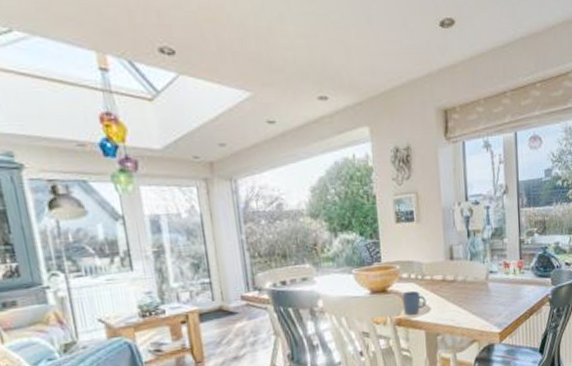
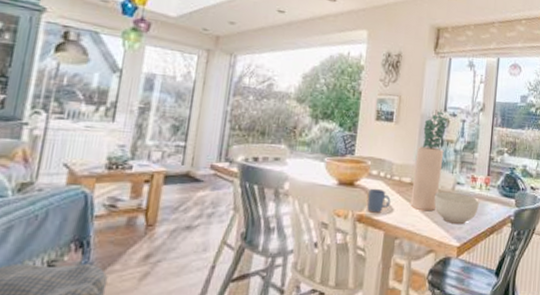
vase: none [444,199,473,305] -> present [410,109,448,212]
bowl: none [468,281,516,313] -> present [434,191,480,225]

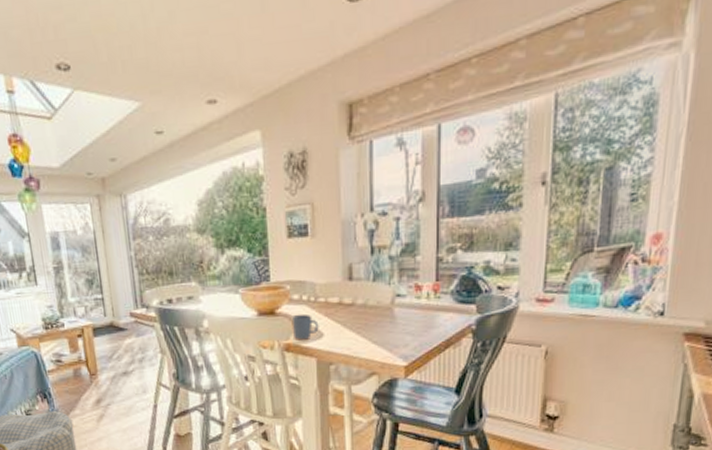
vase: present [410,109,448,212] -> none [341,209,377,332]
bowl: present [434,191,480,225] -> none [369,306,429,343]

